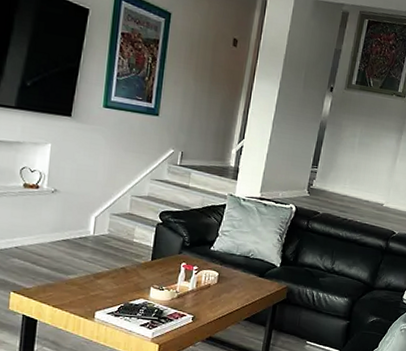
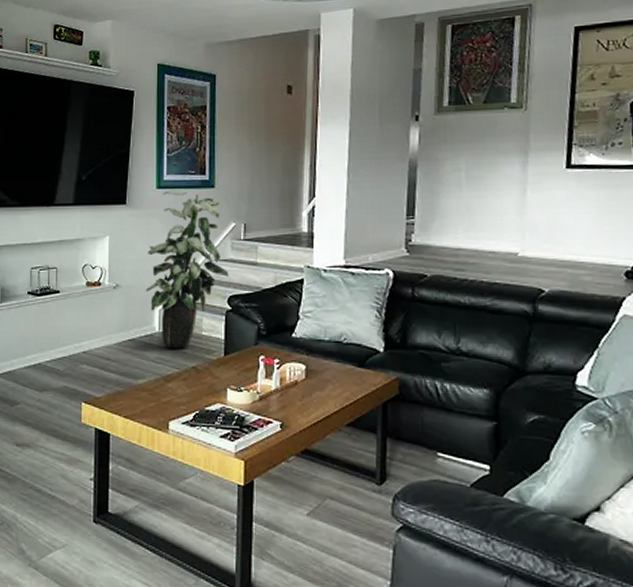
indoor plant: none [83,111,163,252] -> present [145,190,229,349]

